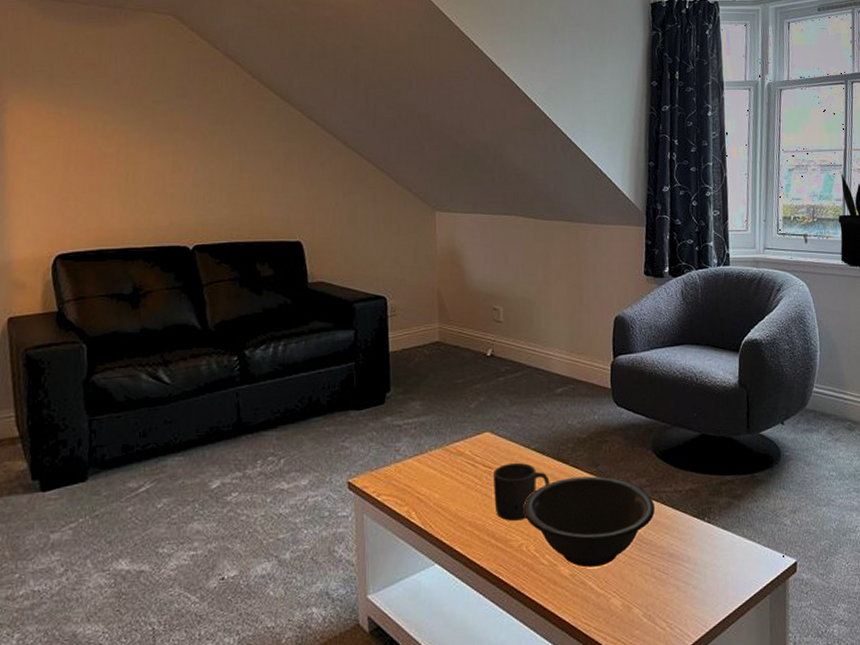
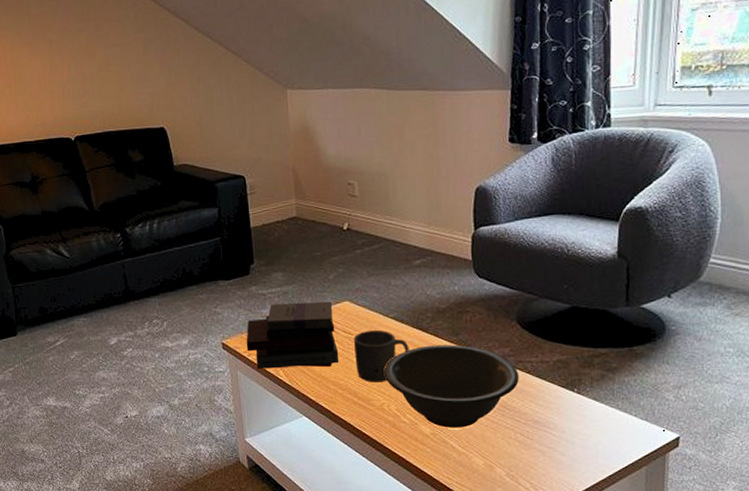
books: none [376,432,477,511] -> present [246,301,340,369]

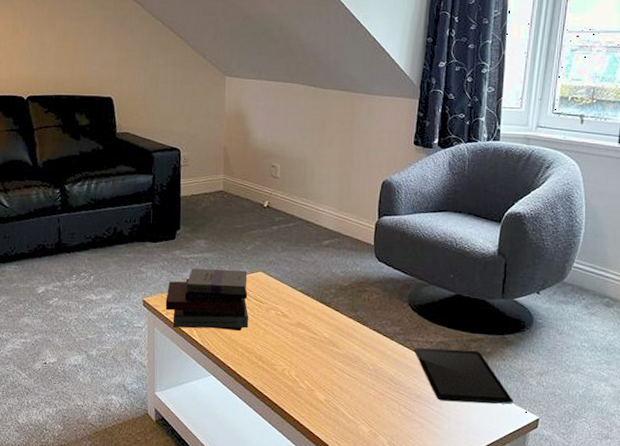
mug: present [353,329,410,384] -> none [262,300,313,350]
decorative bowl: present [385,344,519,428] -> none [289,318,406,397]
tablet: none [527,367,648,425] -> present [413,347,513,405]

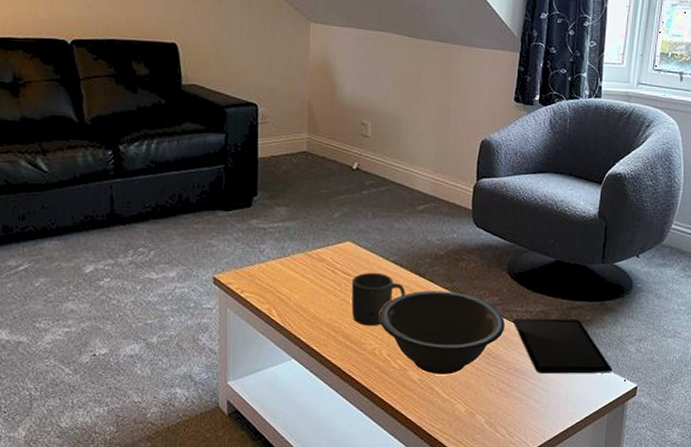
books: present [165,268,249,331] -> none [239,239,336,308]
mug: none [262,300,313,350] -> present [351,272,406,327]
decorative bowl: none [289,318,406,397] -> present [379,290,505,375]

